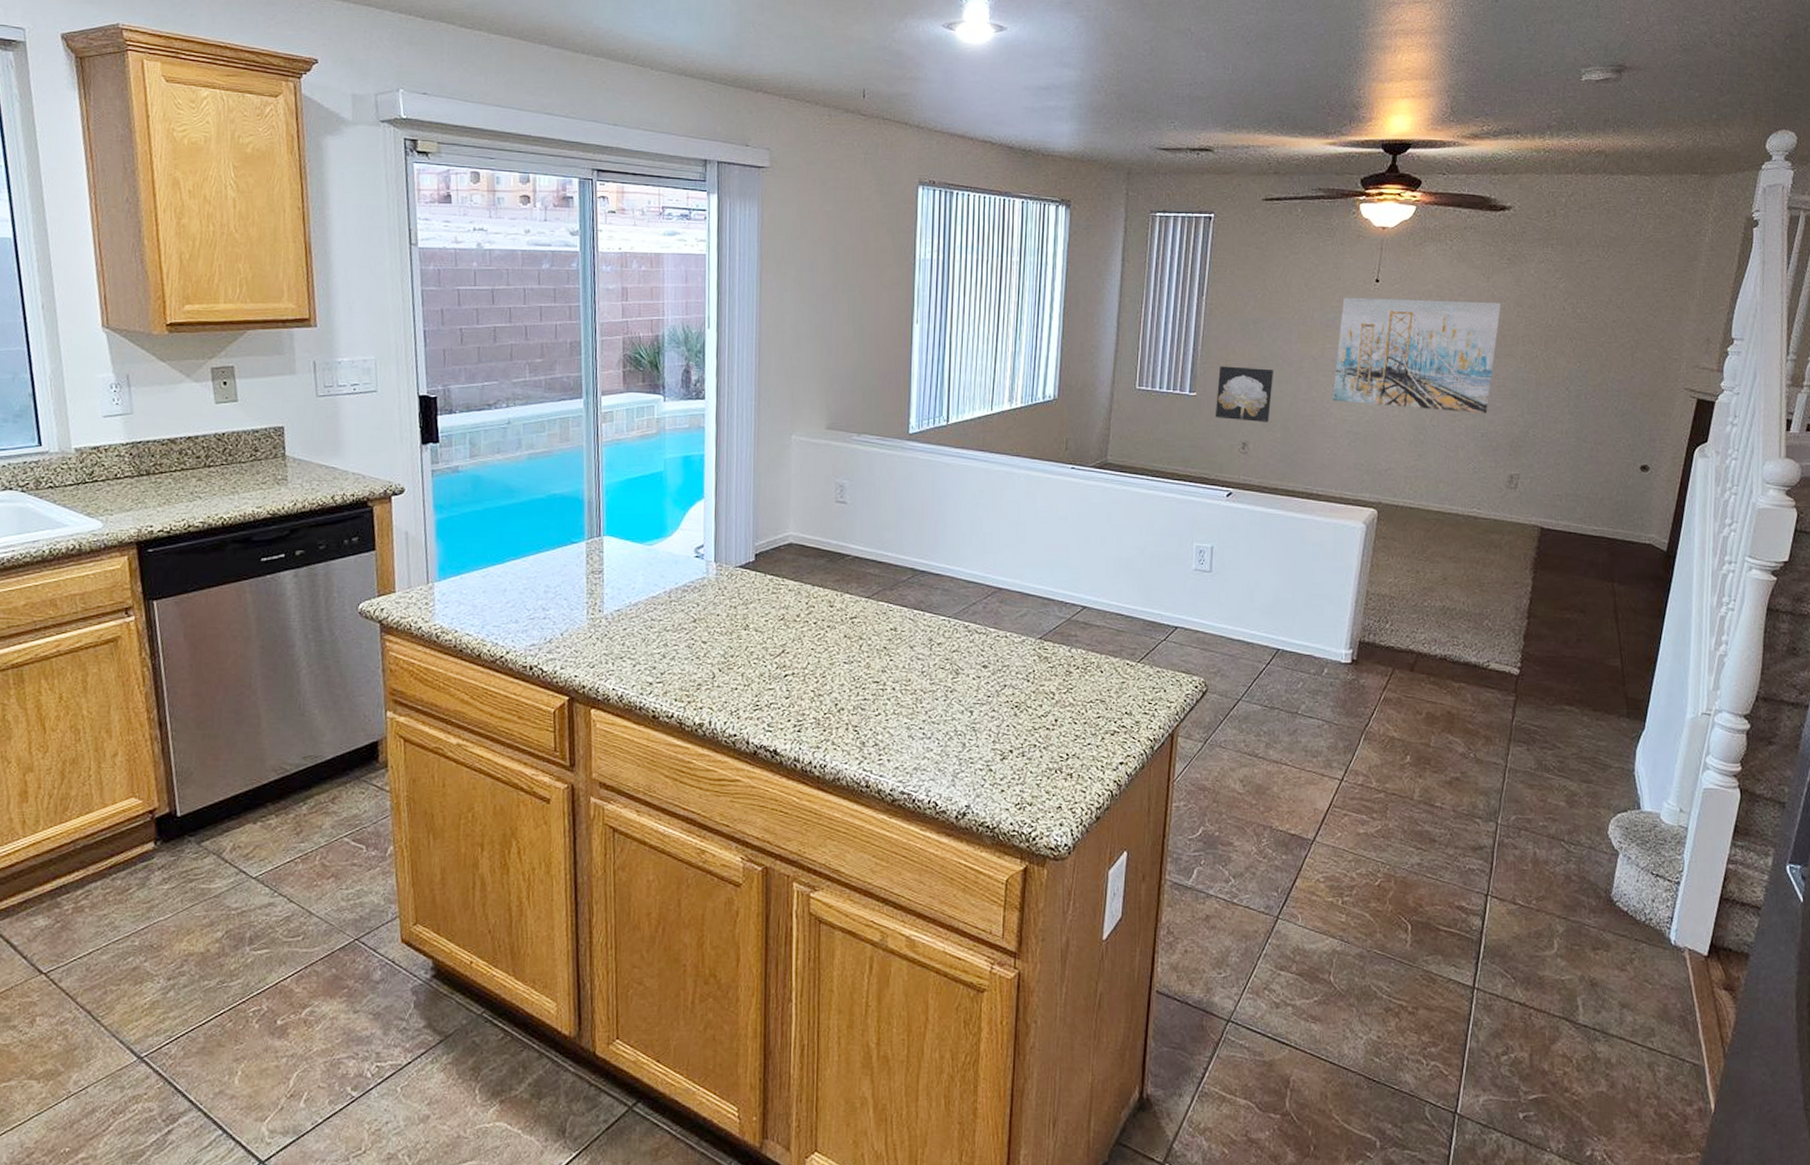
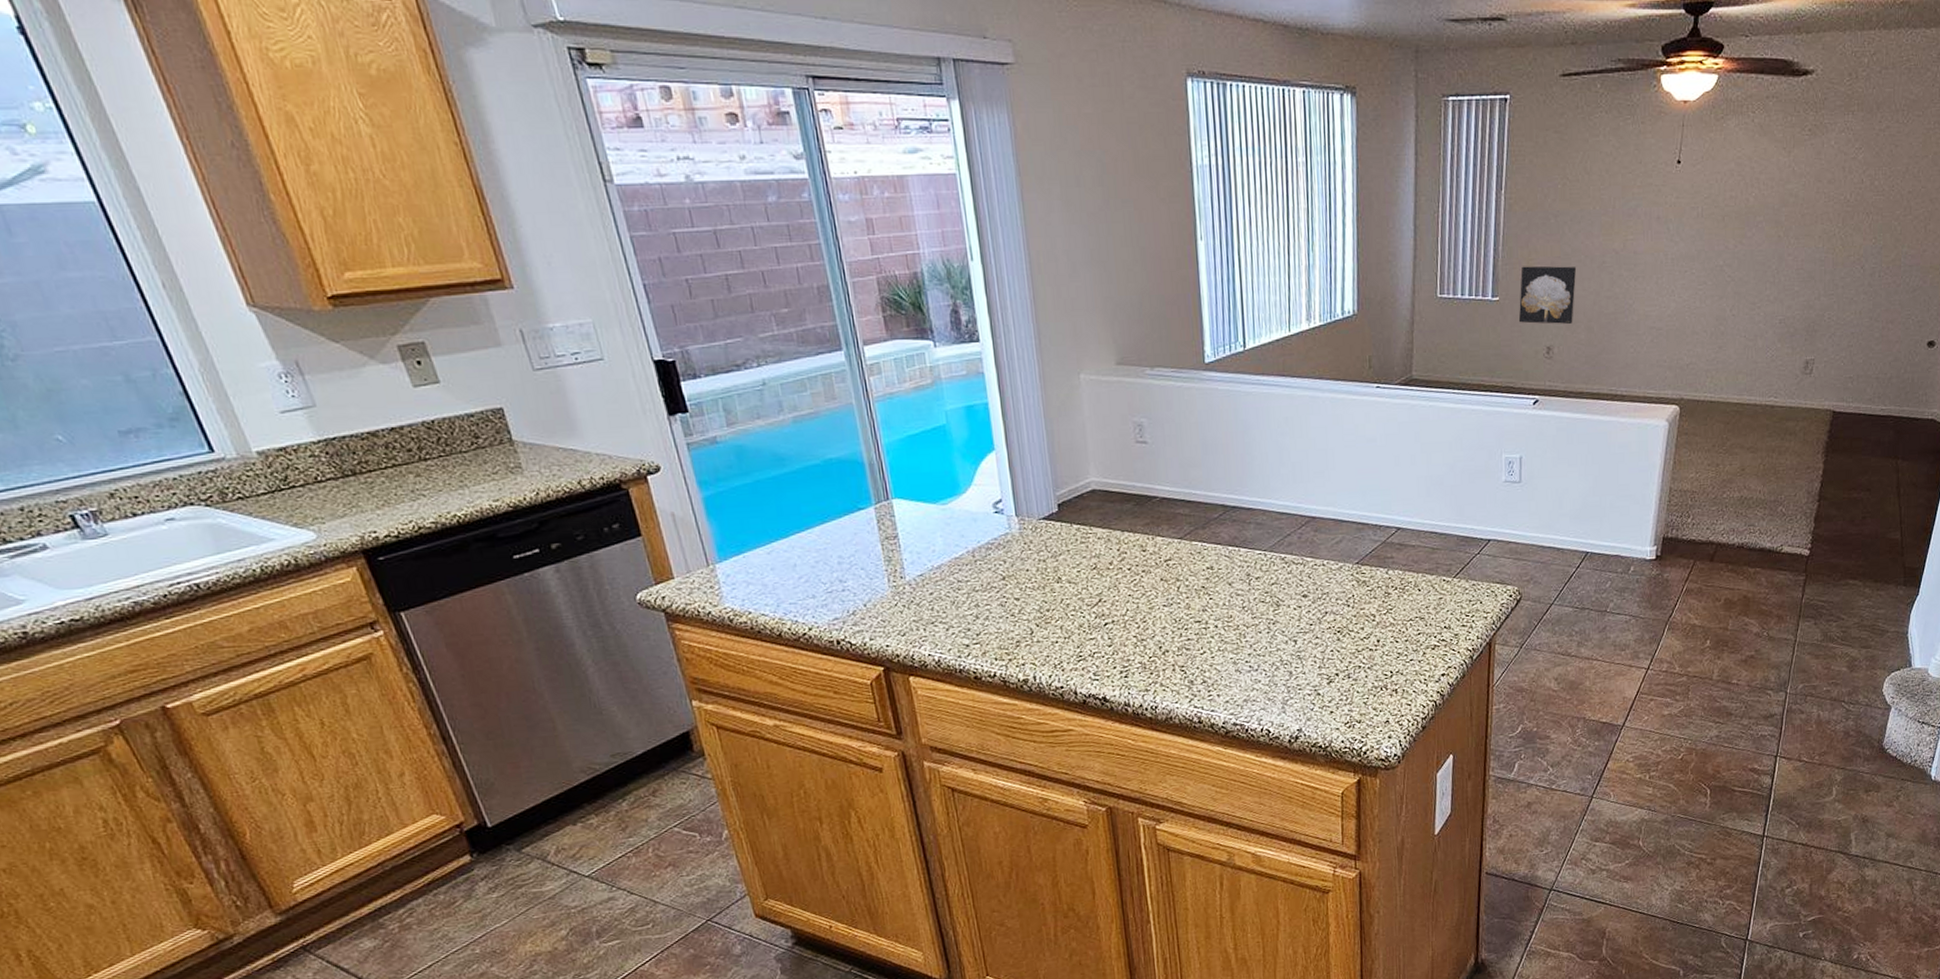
wall art: present [1332,297,1502,414] -> none [1634,178,1802,300]

